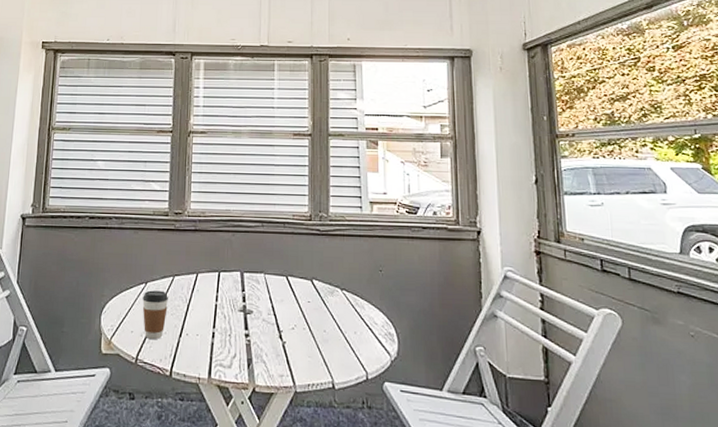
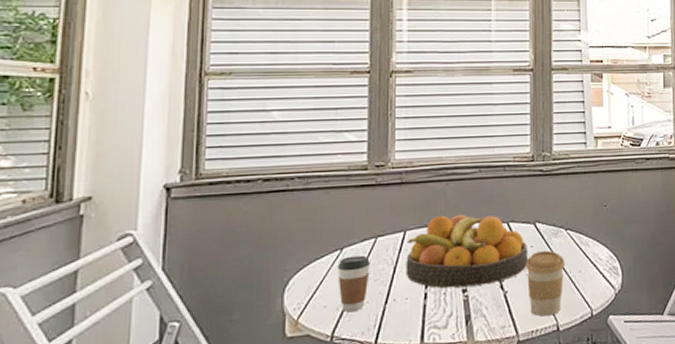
fruit bowl: none [197,263,306,333] -> present [406,214,529,289]
coffee cup: none [303,307,340,372] -> present [526,250,565,317]

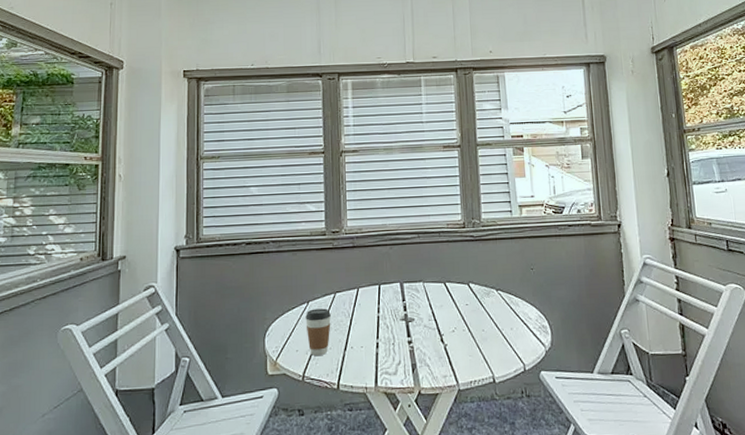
fruit bowl: present [406,214,529,289] -> none [360,274,465,339]
coffee cup: present [526,250,565,317] -> none [462,308,497,369]

